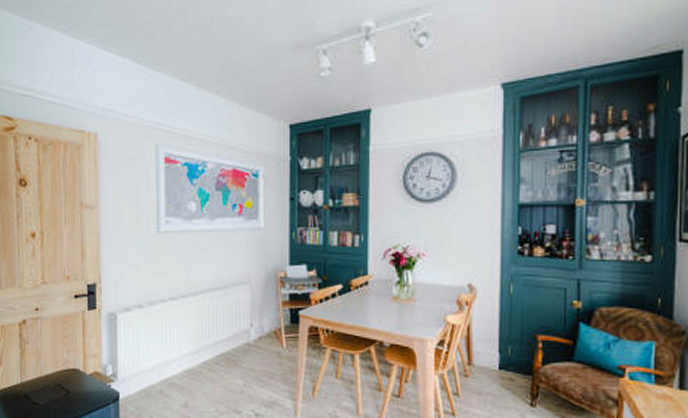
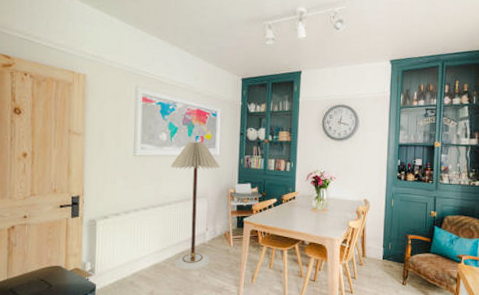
floor lamp: none [202,211,265,377] -> present [170,141,220,270]

